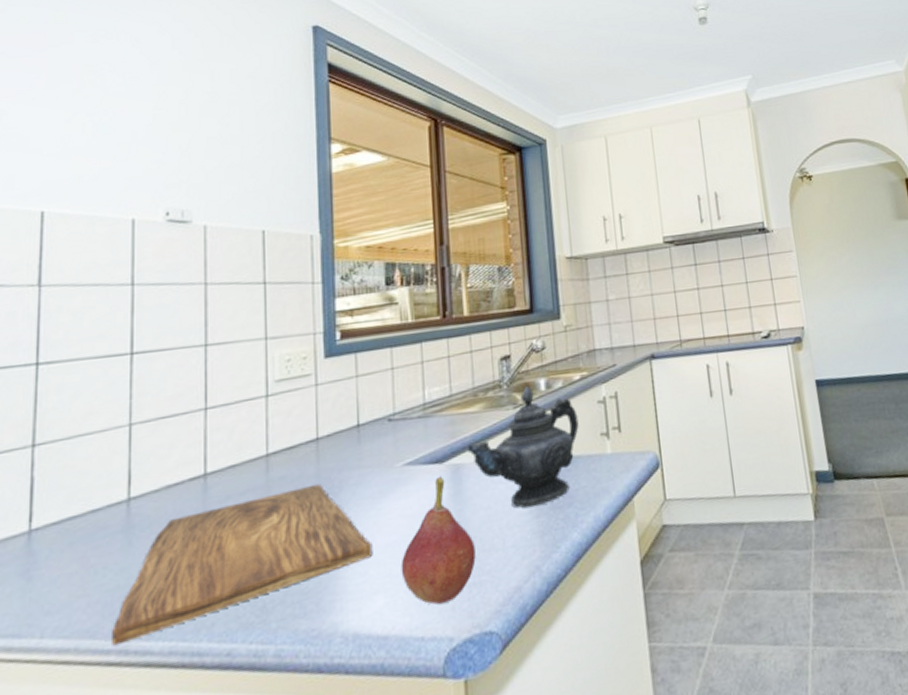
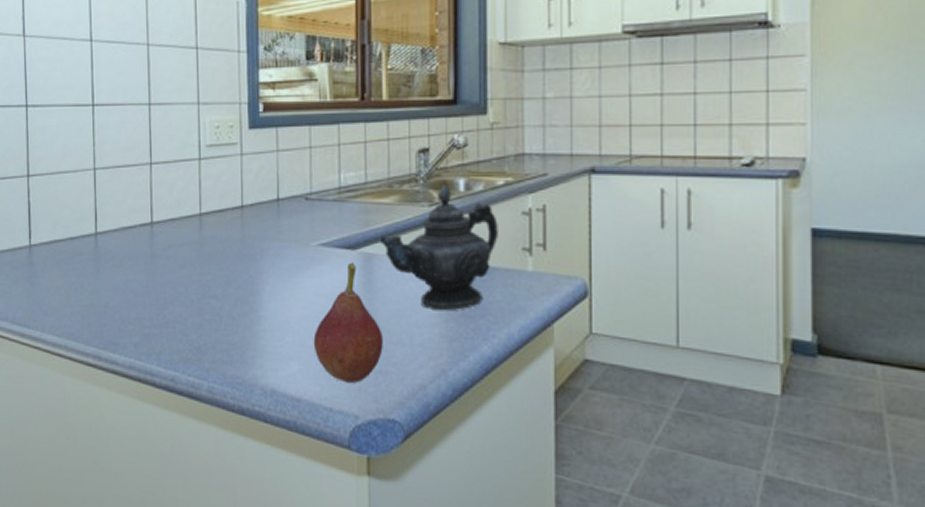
cutting board: present [112,483,373,646] -> none [89,248,289,351]

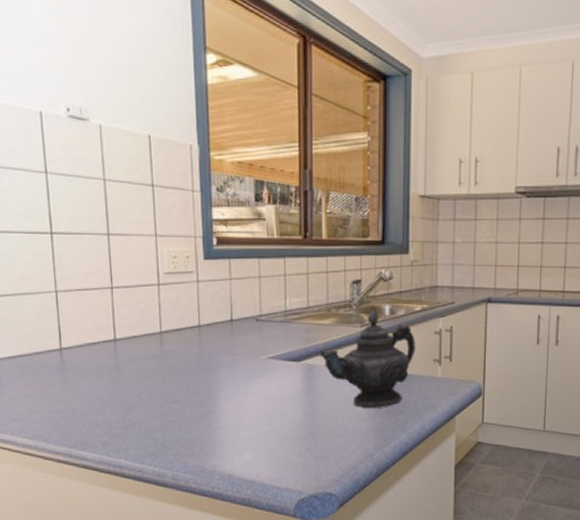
fruit: present [313,262,383,383] -> none [264,372,322,466]

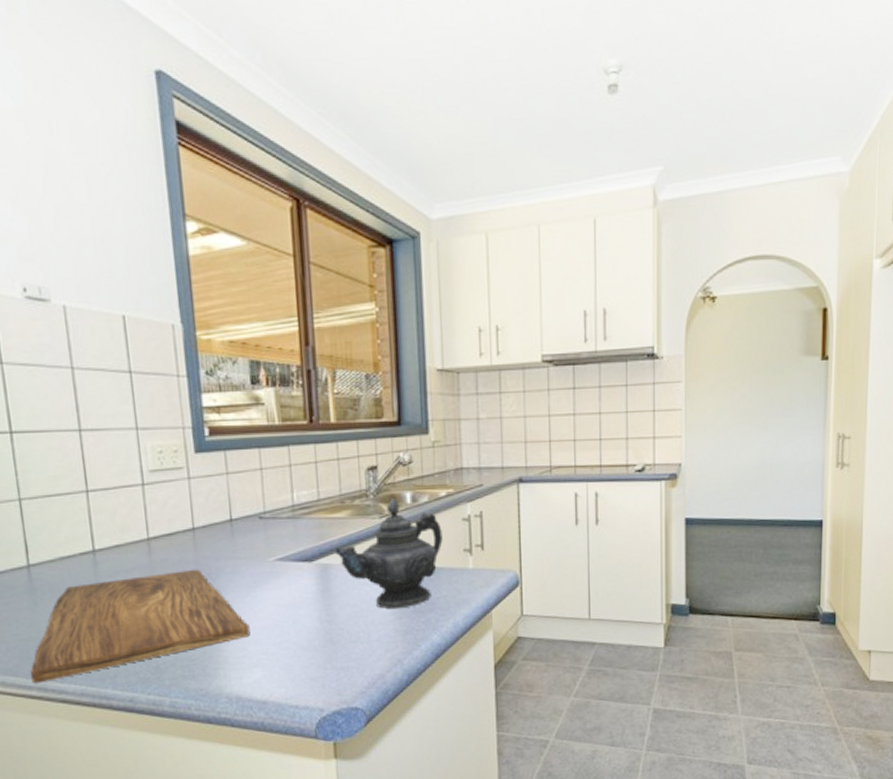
cutting board: none [59,361,243,450] -> present [30,569,251,684]

